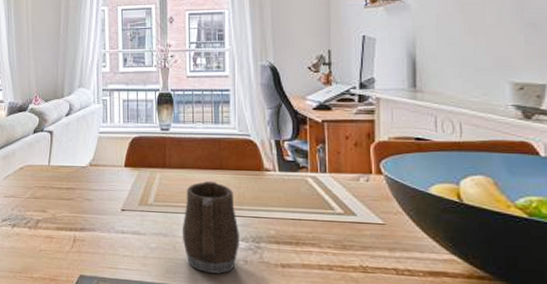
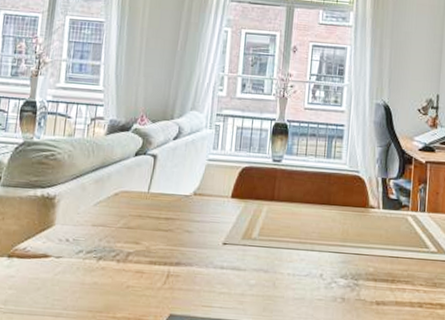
mug: present [182,180,240,274] -> none [283,215,340,312]

